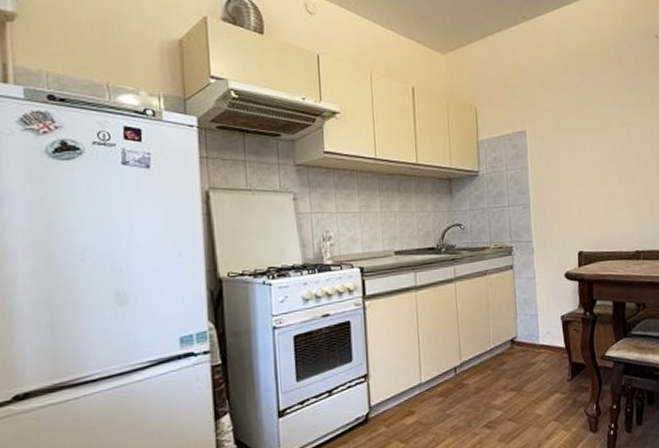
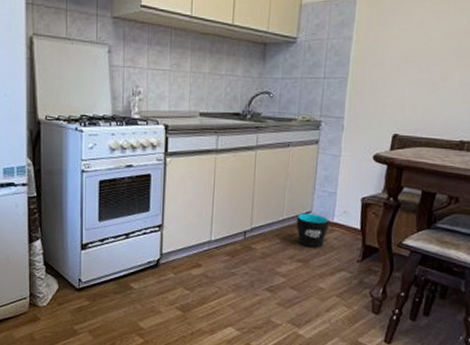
cup sleeve: none [503,338,536,374] -> present [296,213,329,248]

